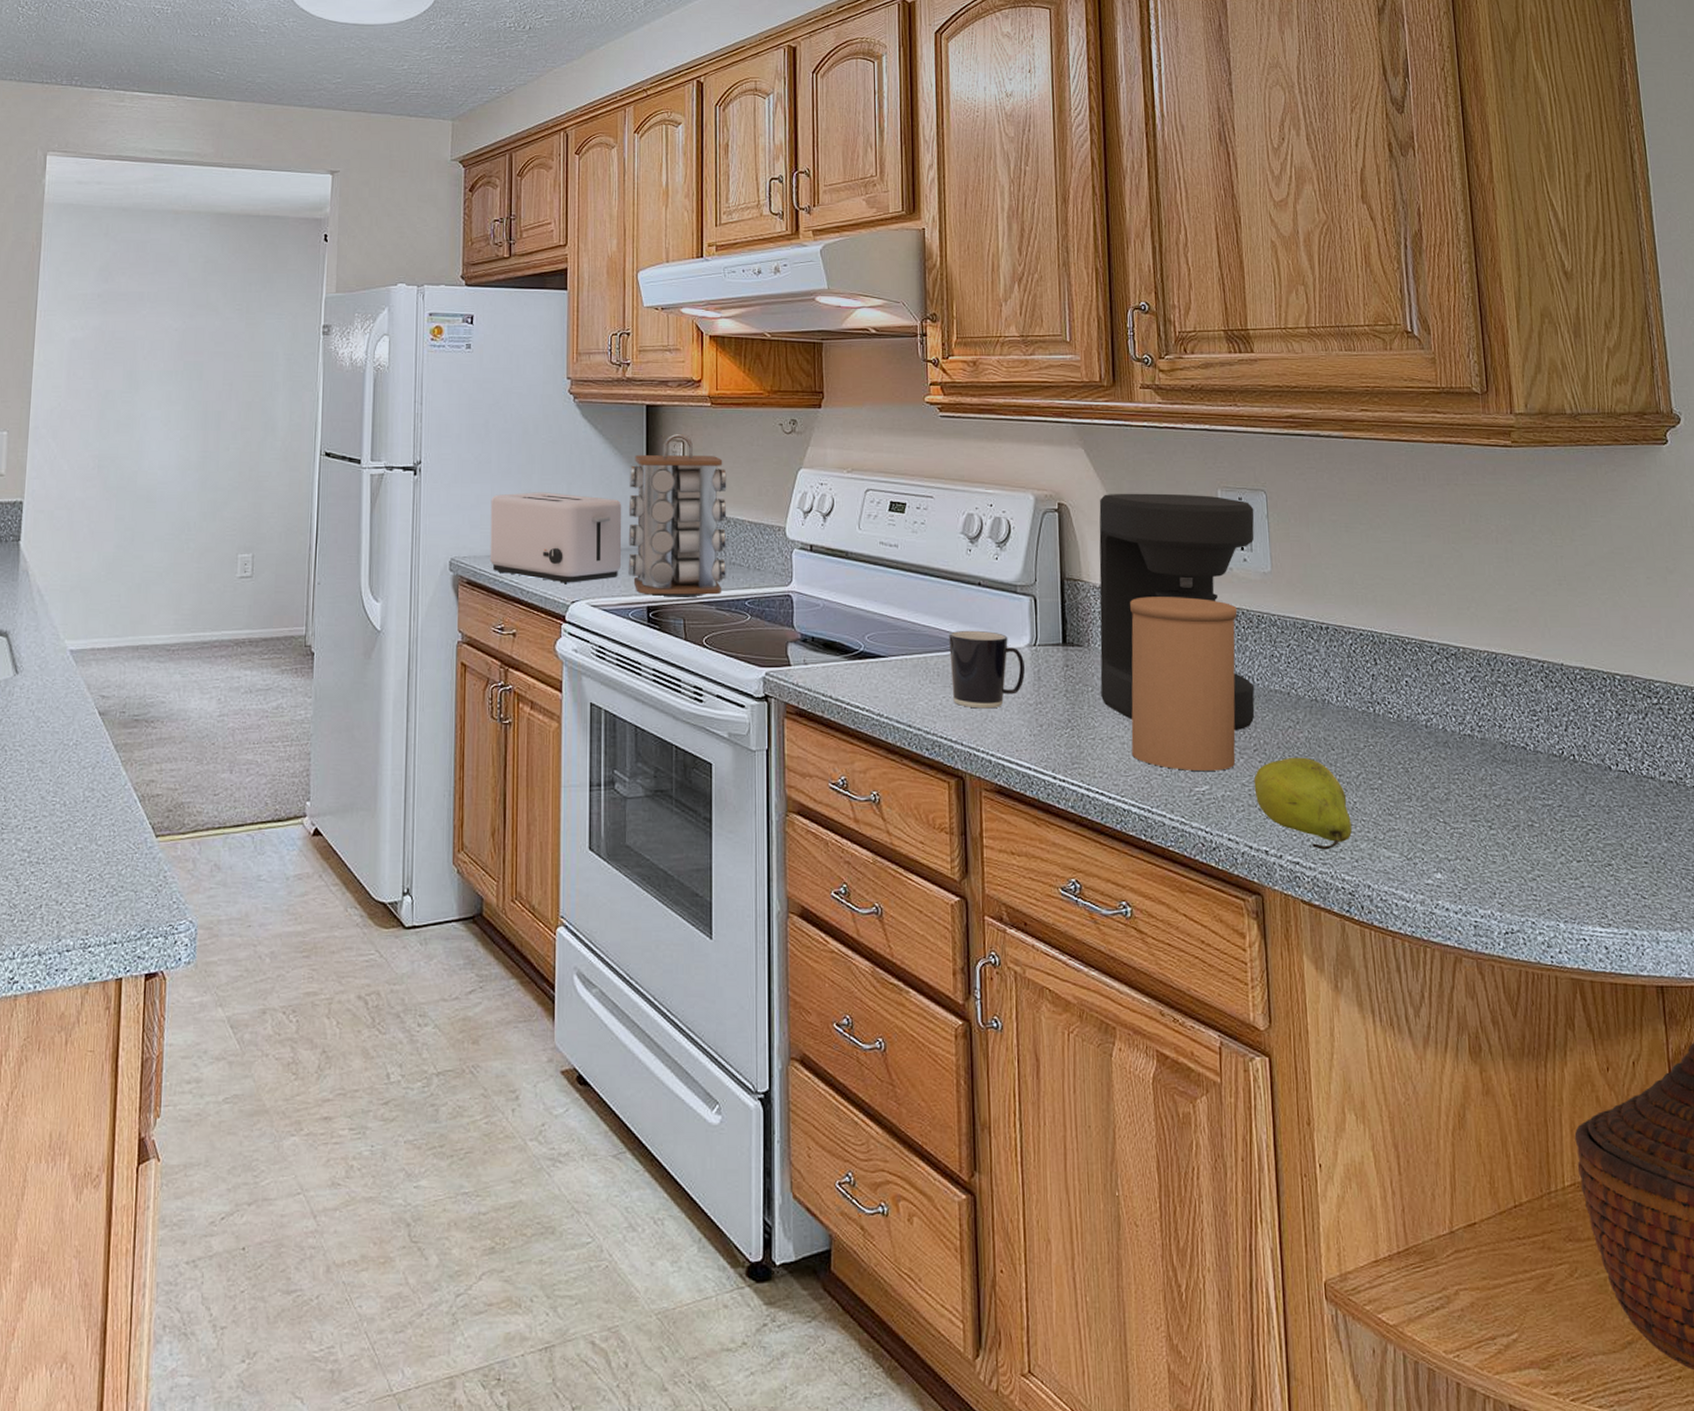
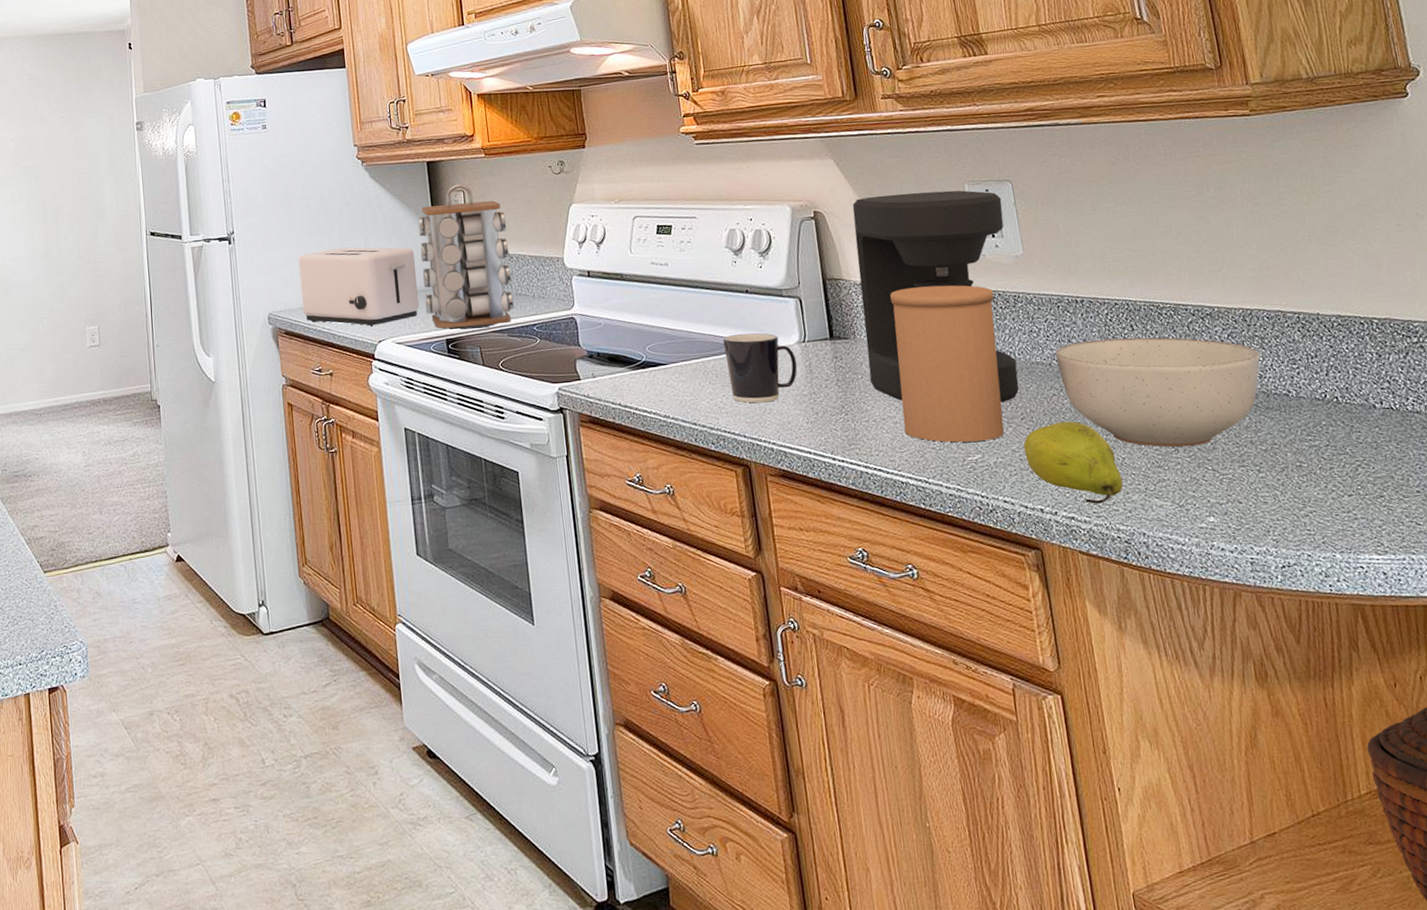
bowl: none [1294,671,1502,795] -> present [1054,337,1261,447]

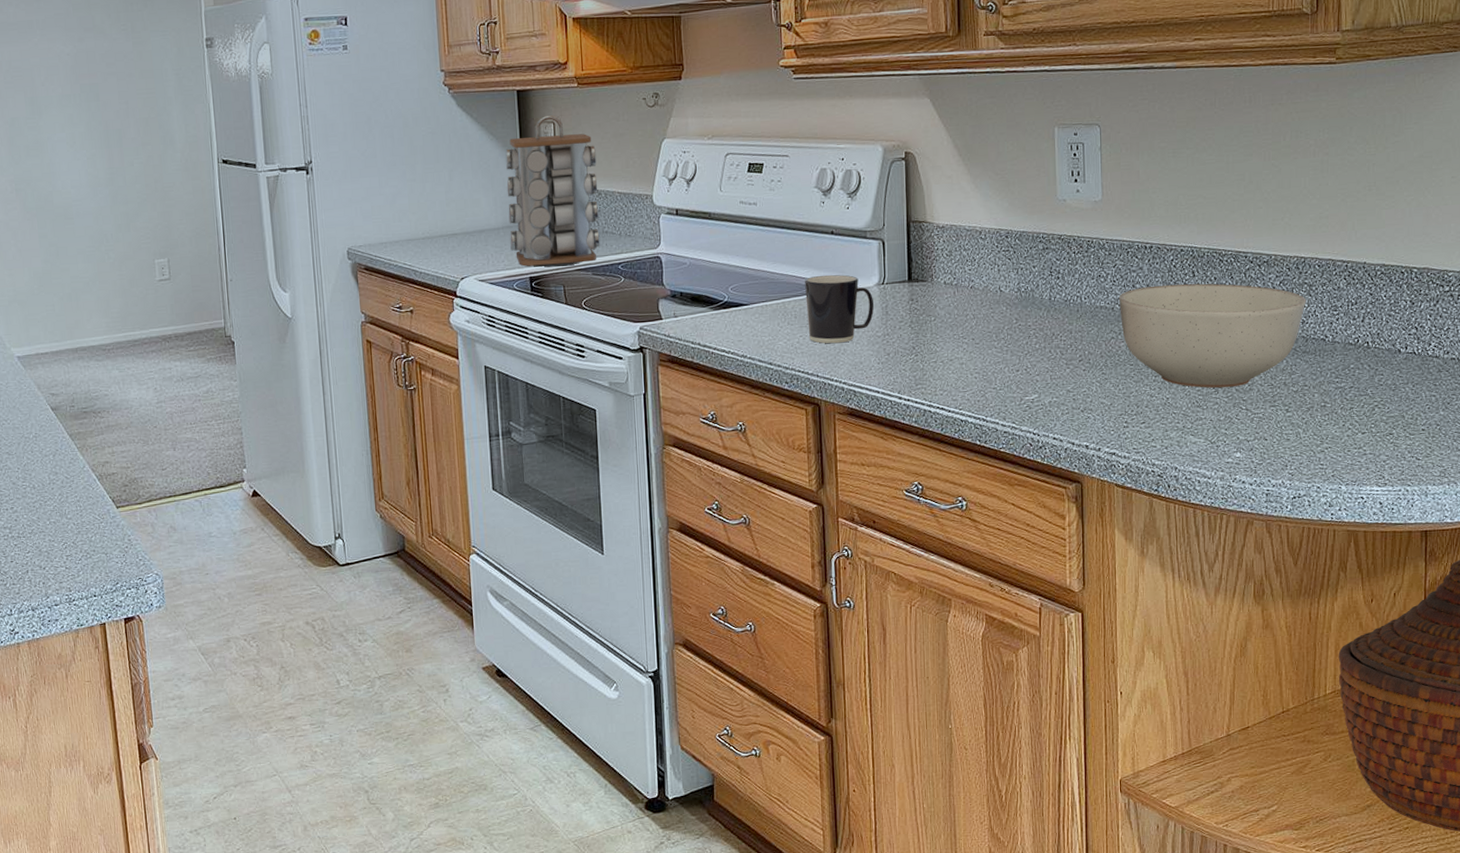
toaster: present [298,247,420,326] -> none [379,180,504,262]
coffee maker: present [852,190,1019,403] -> none [942,133,1088,345]
canister: present [890,285,1004,443] -> none [969,229,1069,383]
fruit: present [1023,421,1123,504] -> none [1078,363,1163,441]

